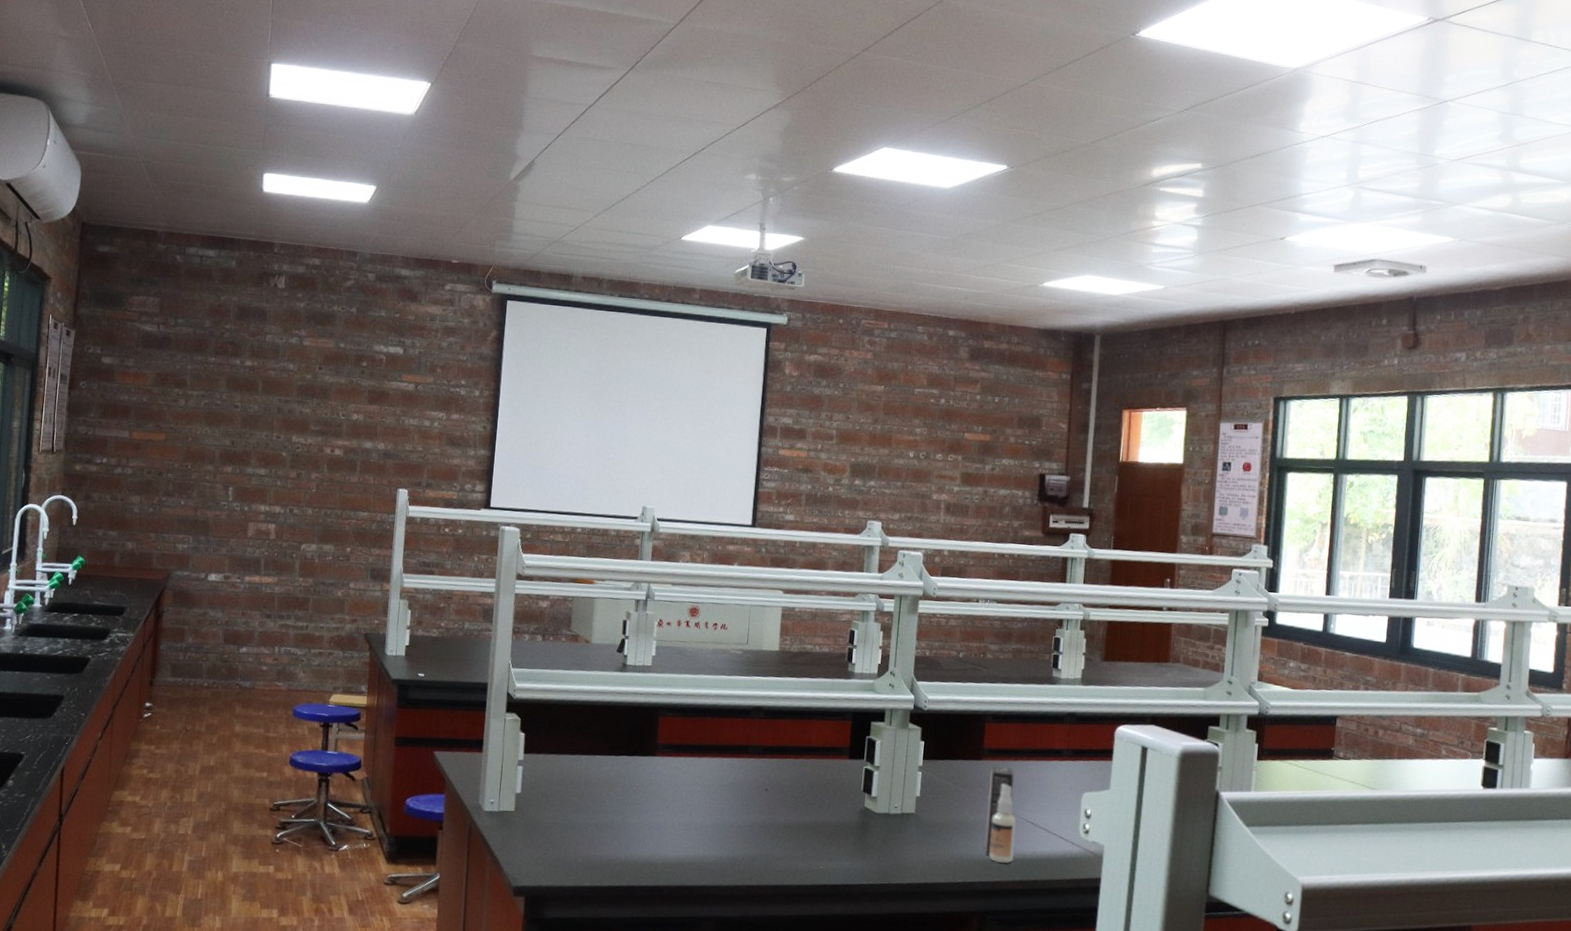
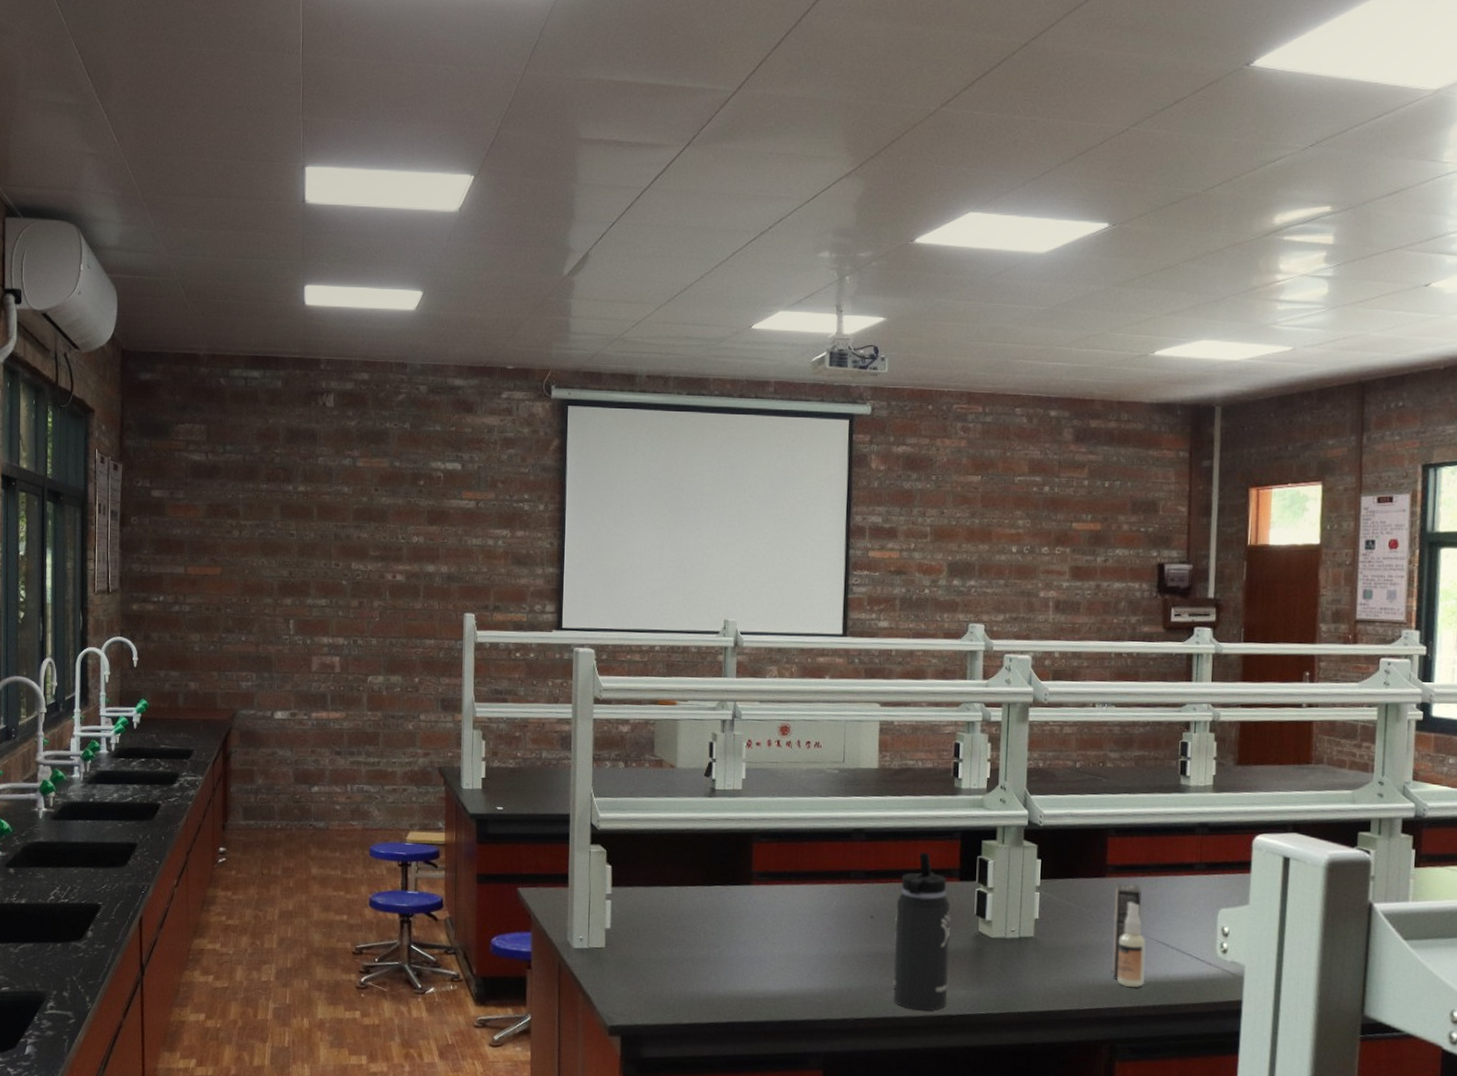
thermos bottle: none [783,730,840,880] -> present [893,851,952,1011]

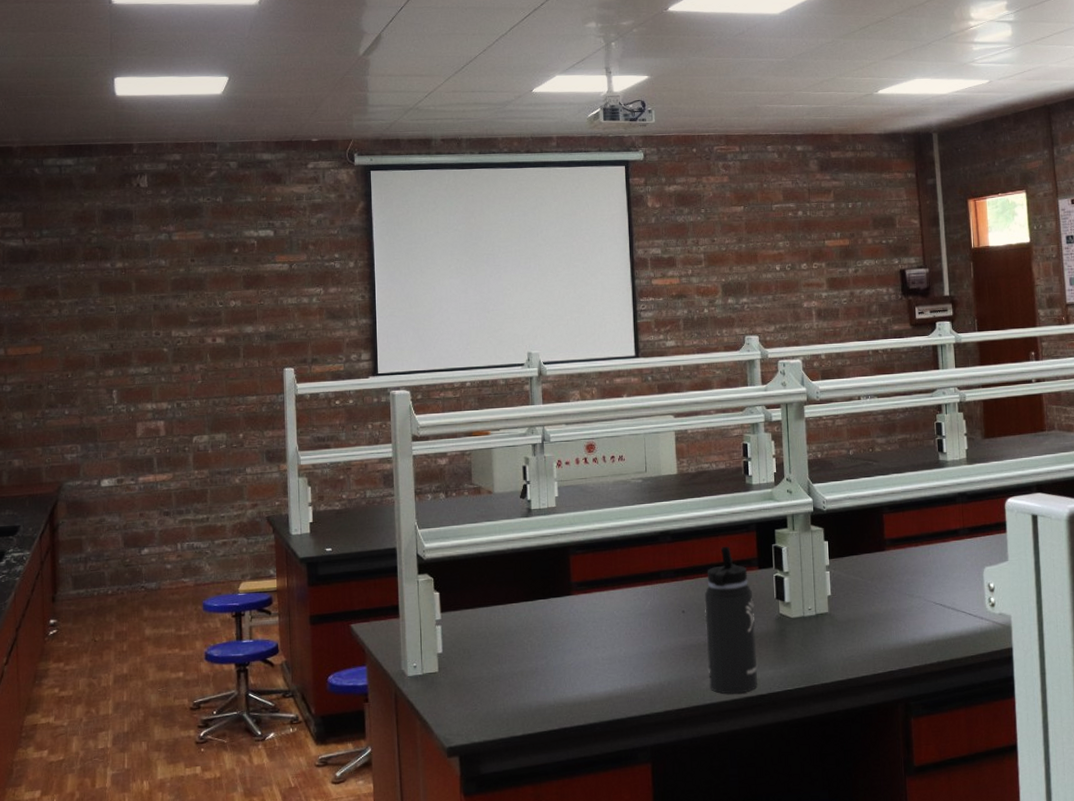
spray bottle: present [1112,883,1146,988] -> none [895,553,929,649]

